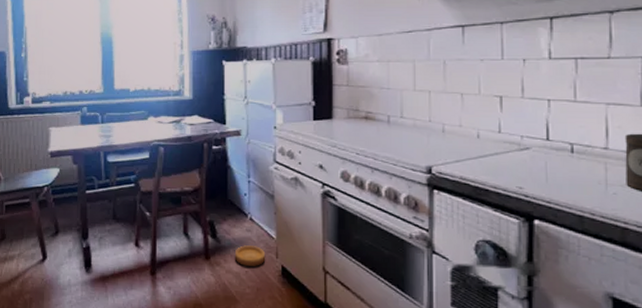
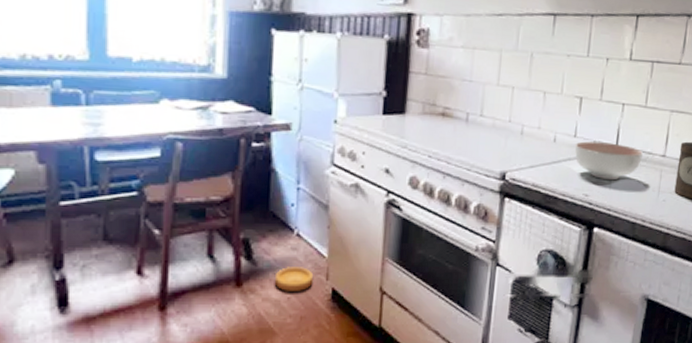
bowl: none [500,136,580,174] -> present [574,141,643,181]

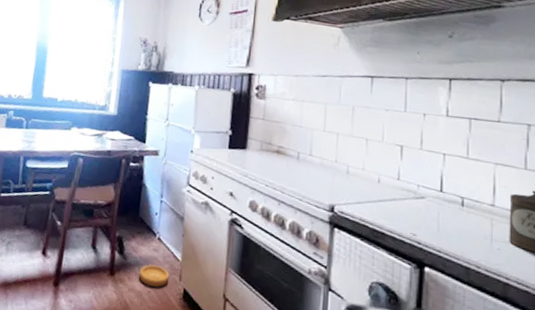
bowl: present [574,141,643,181] -> none [399,184,469,224]

